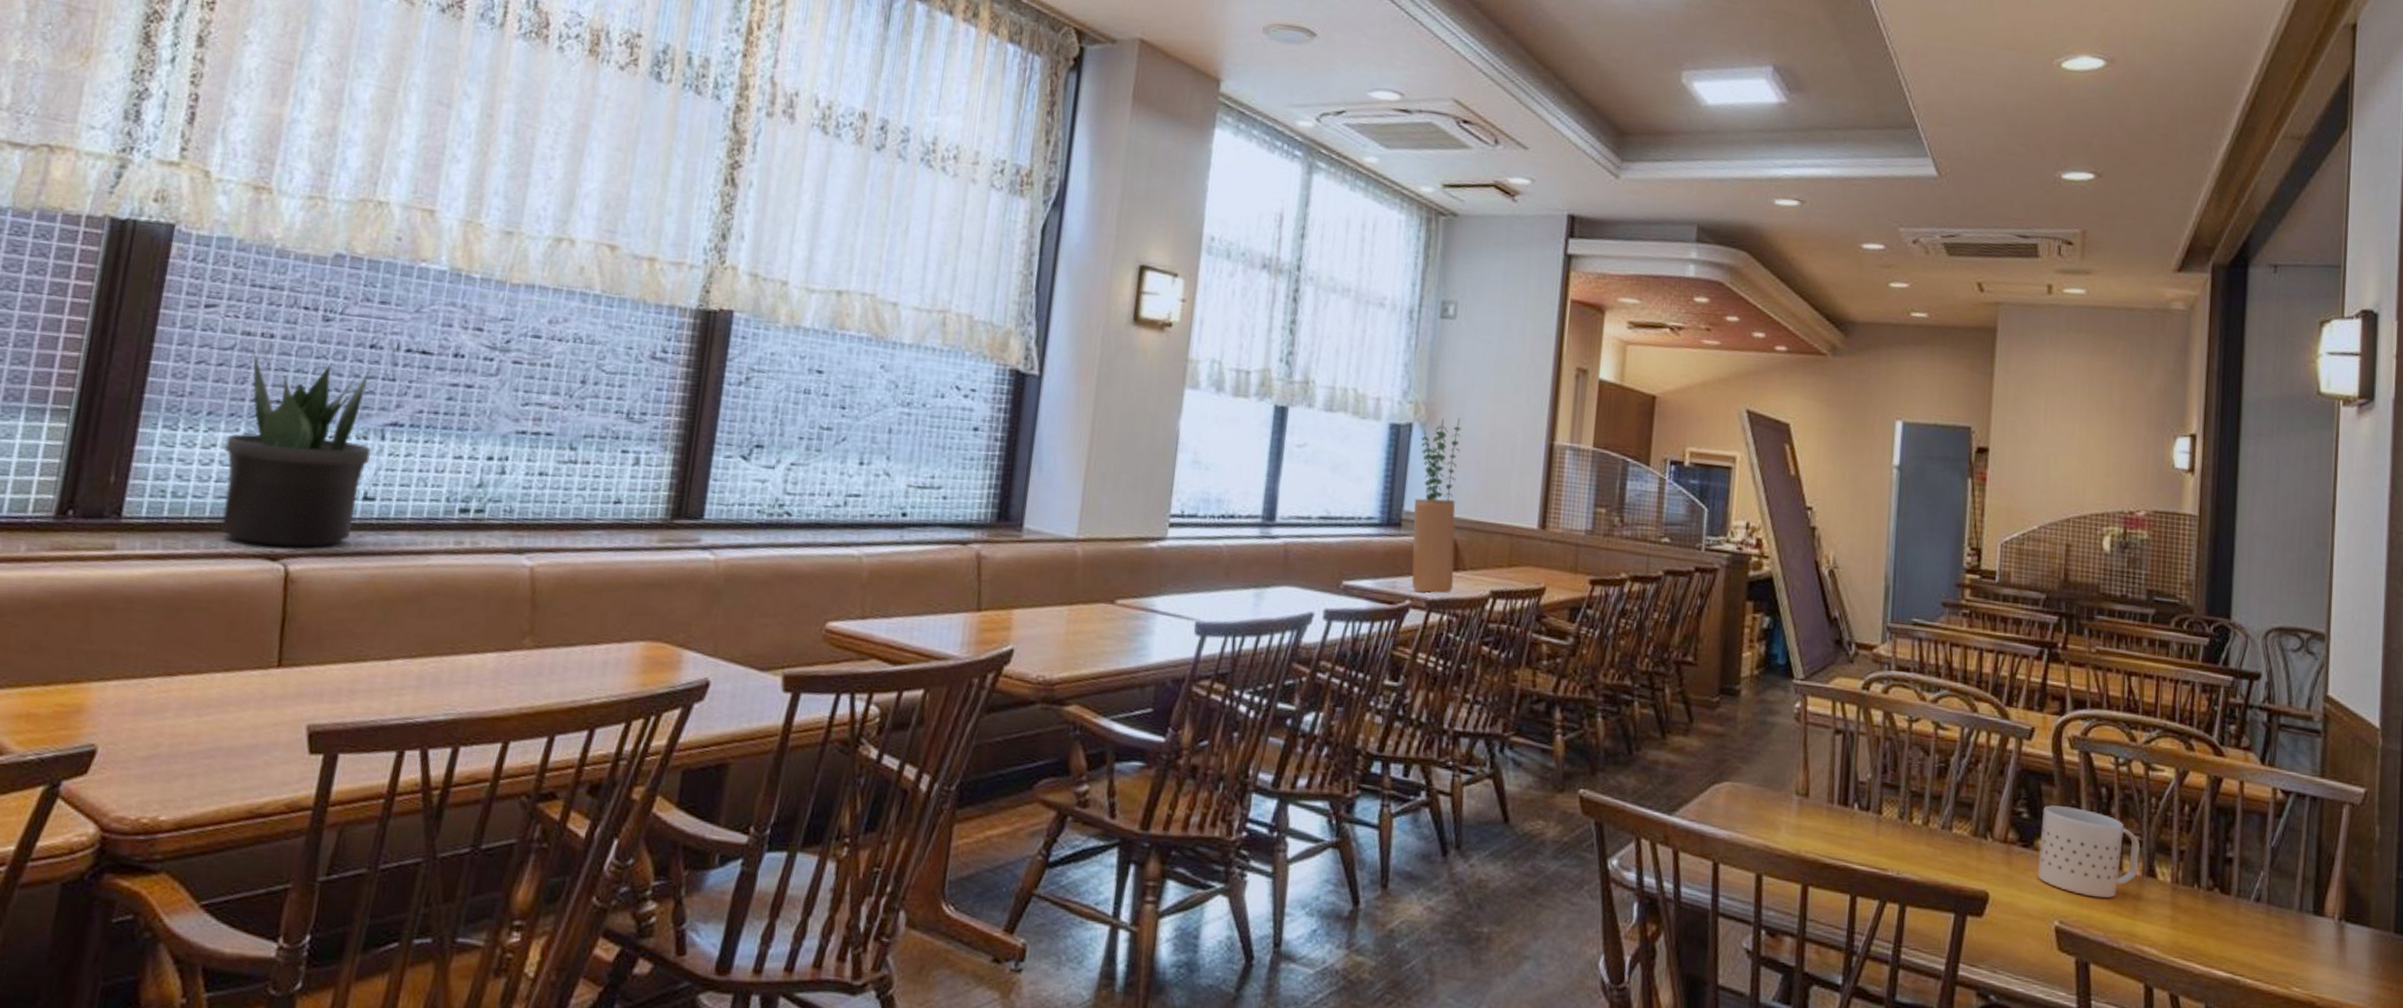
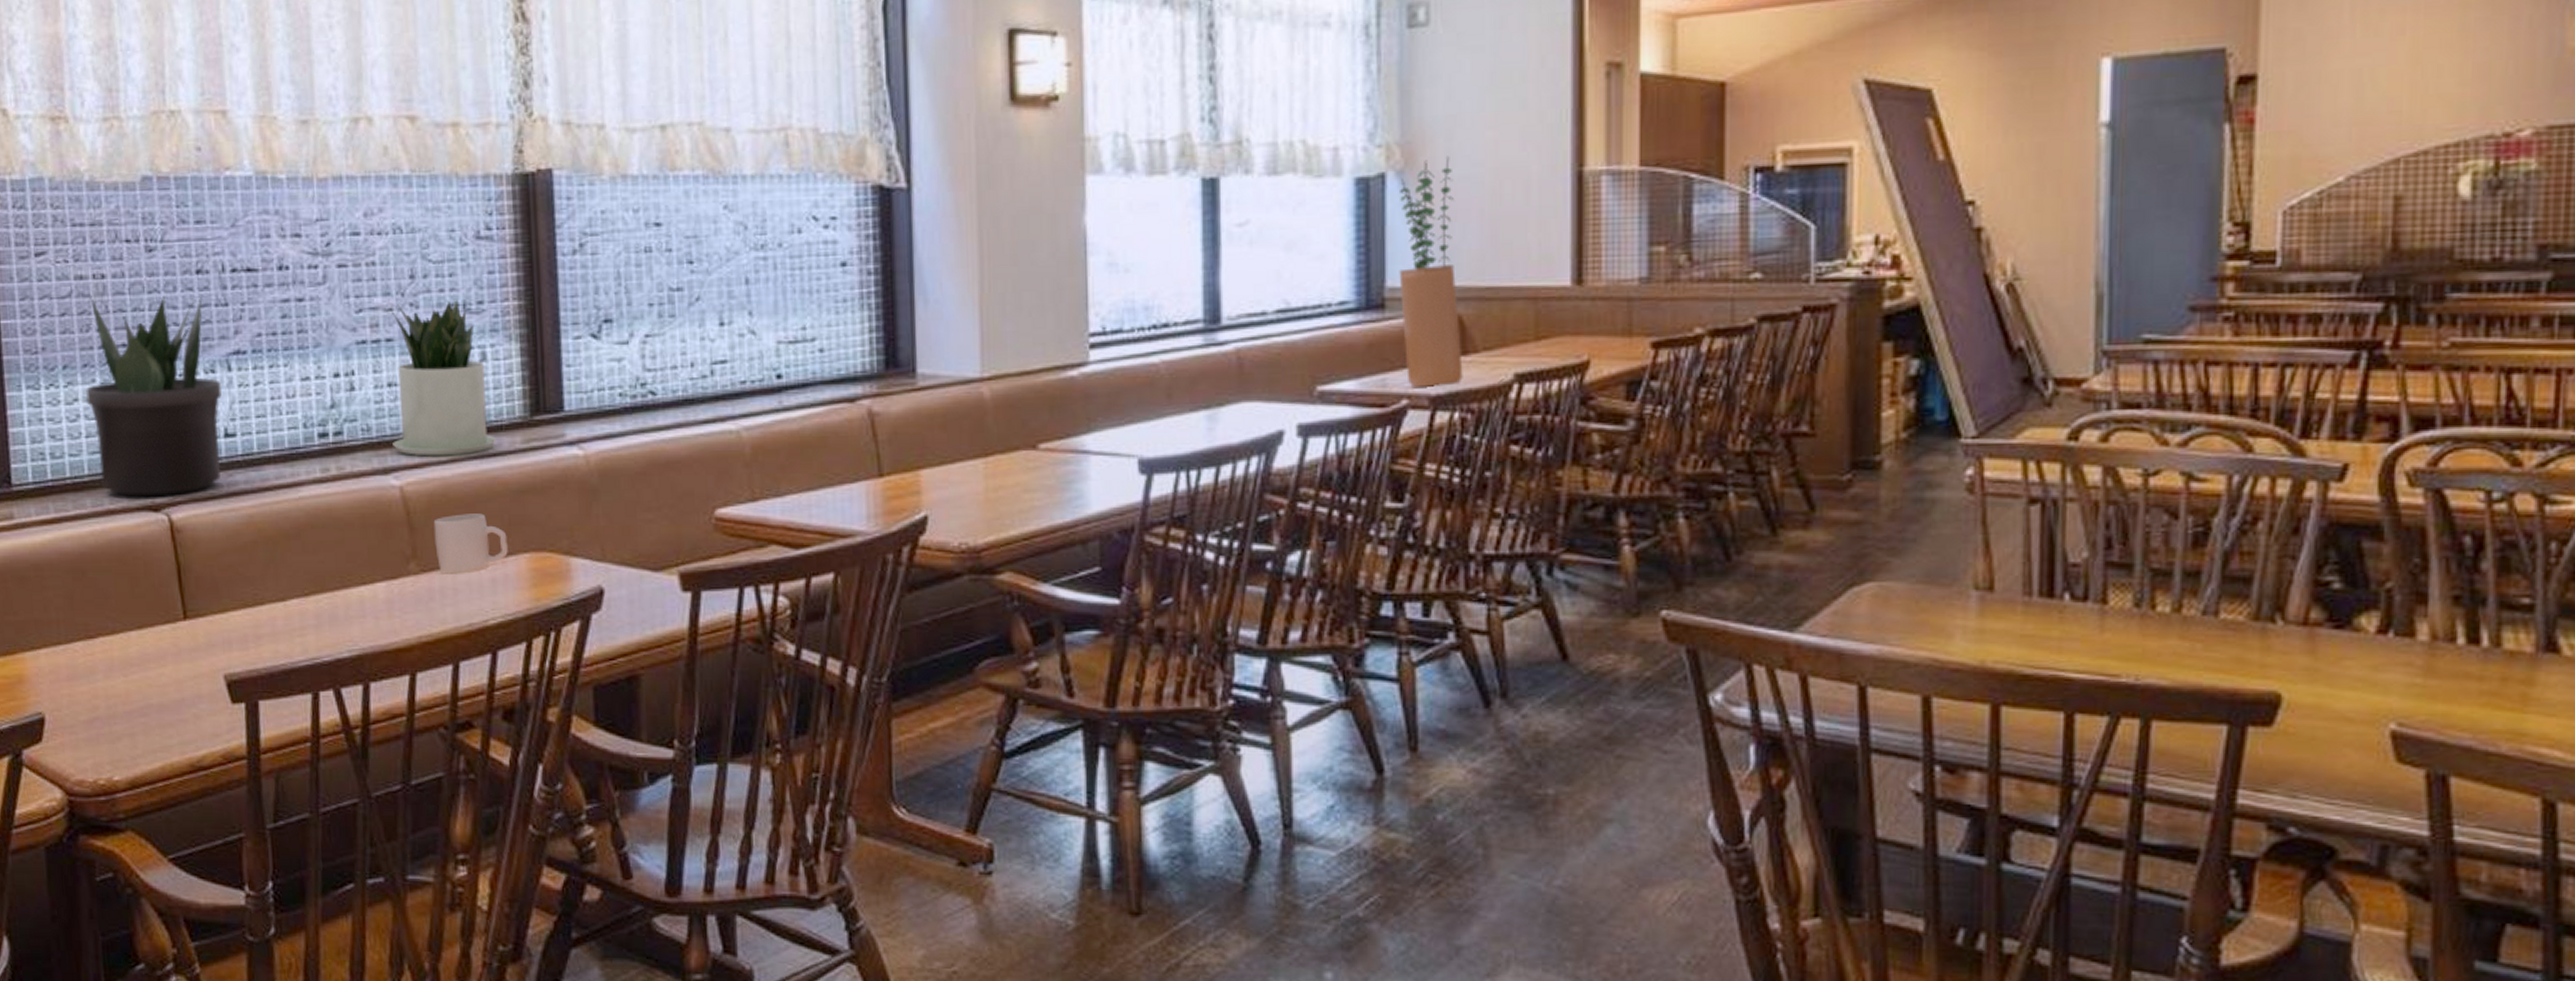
planter: none [532,402,636,546] -> present [390,300,498,457]
mug: none [553,598,627,654] -> present [433,513,508,574]
mug: present [2037,805,2140,898] -> none [2358,568,2531,688]

